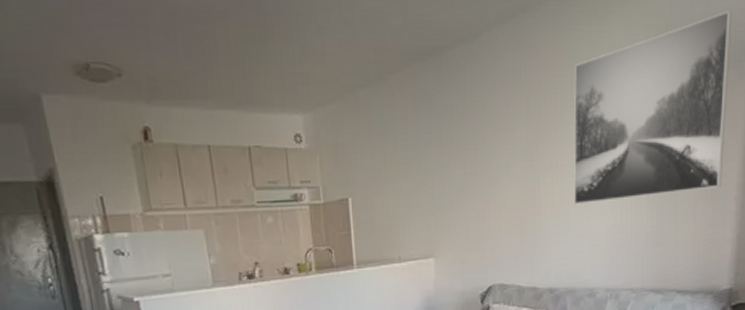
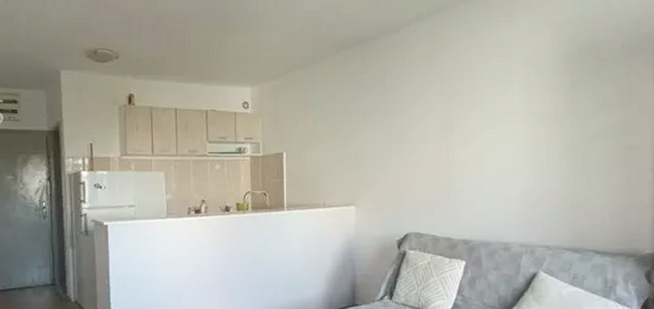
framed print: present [573,11,732,205] -> none [484,10,636,167]

